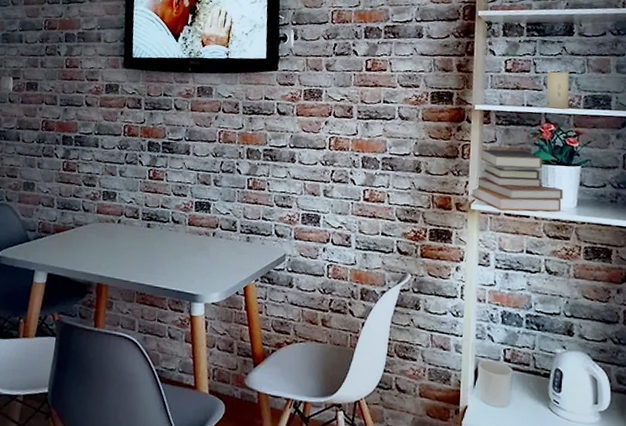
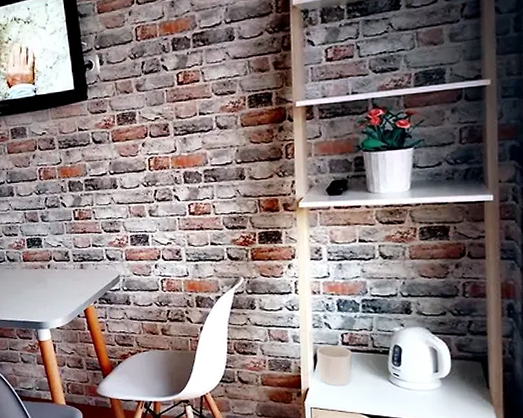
books: present [471,149,563,212] -> none [298,140,395,205]
candle: present [546,71,570,110] -> none [372,50,399,92]

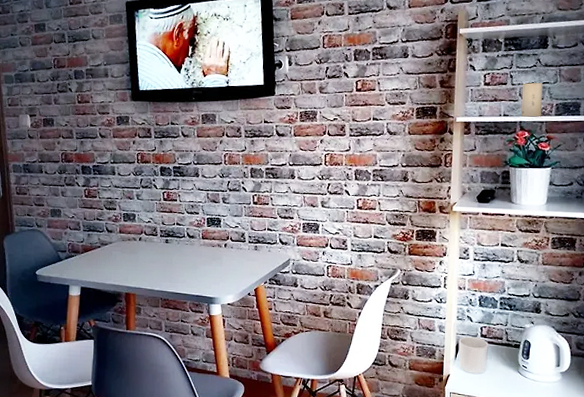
candle: none [372,50,399,92] -> present [521,82,543,117]

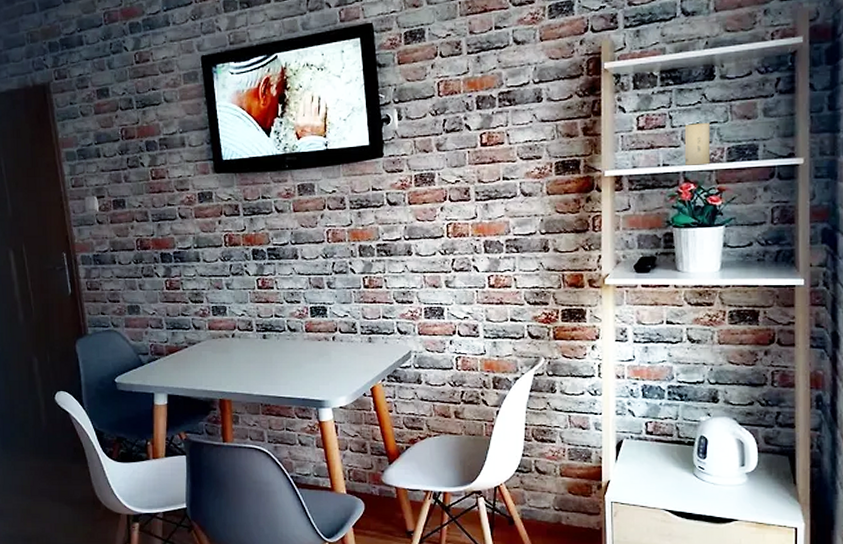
mug: present [458,336,489,375] -> none [619,434,657,480]

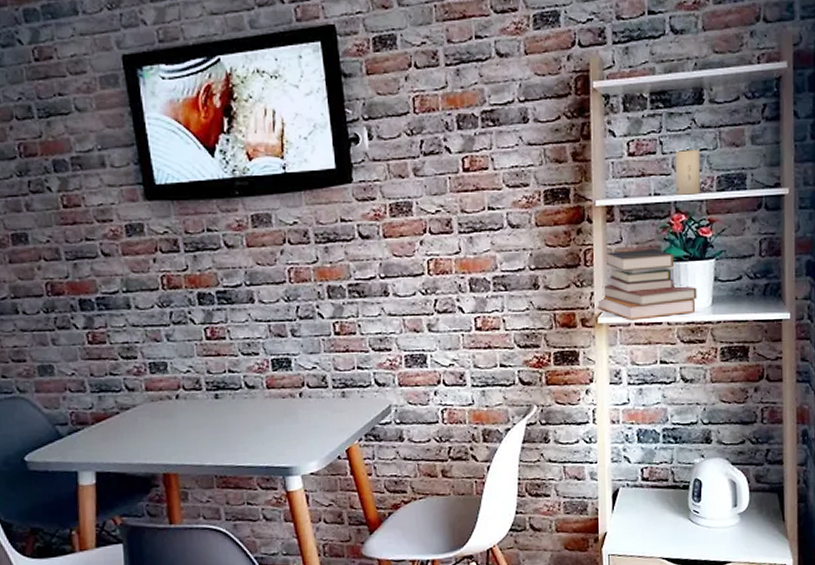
books: none [604,215,705,282] -> present [597,248,697,321]

